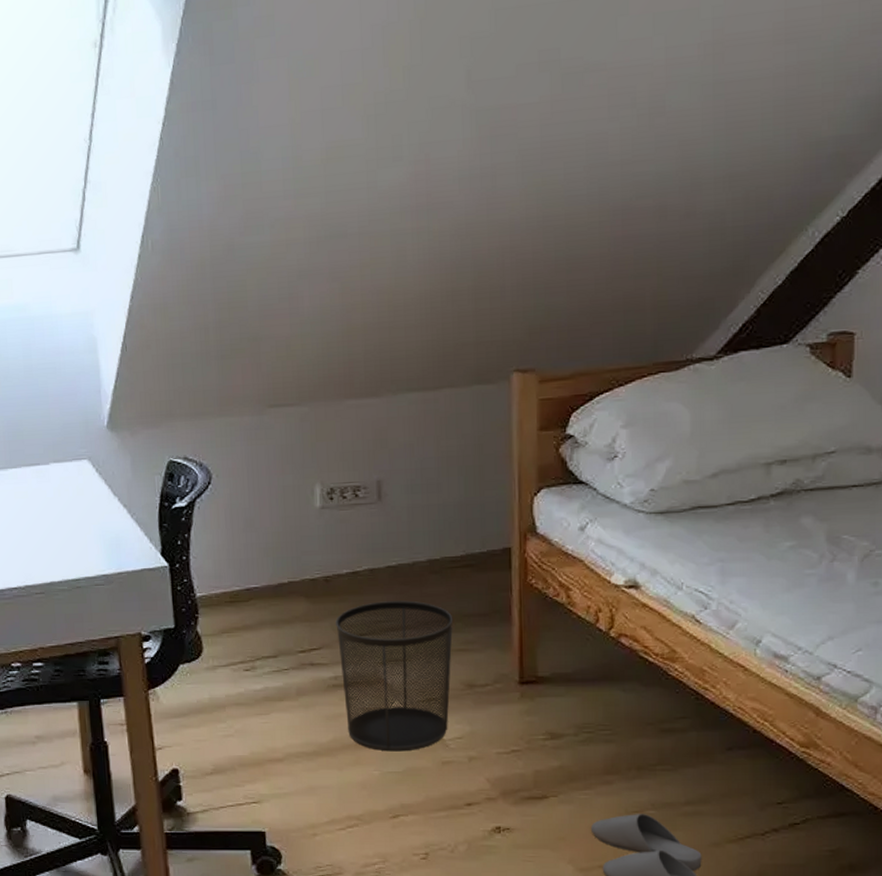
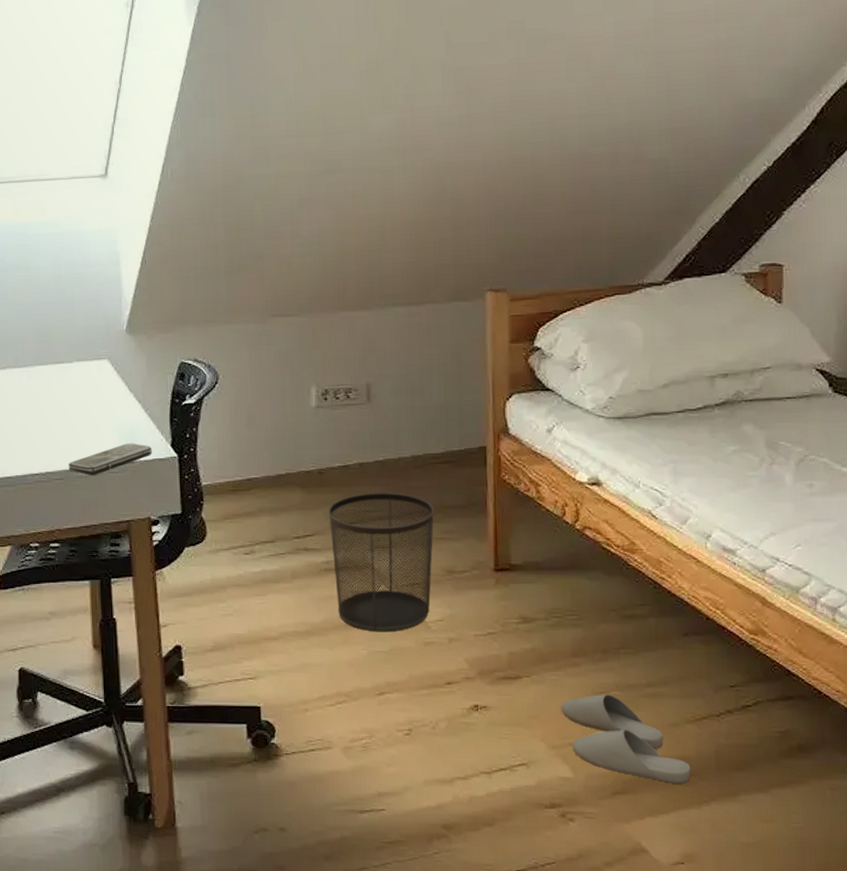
mobile phone: none [49,552,141,589] -> present [68,443,152,476]

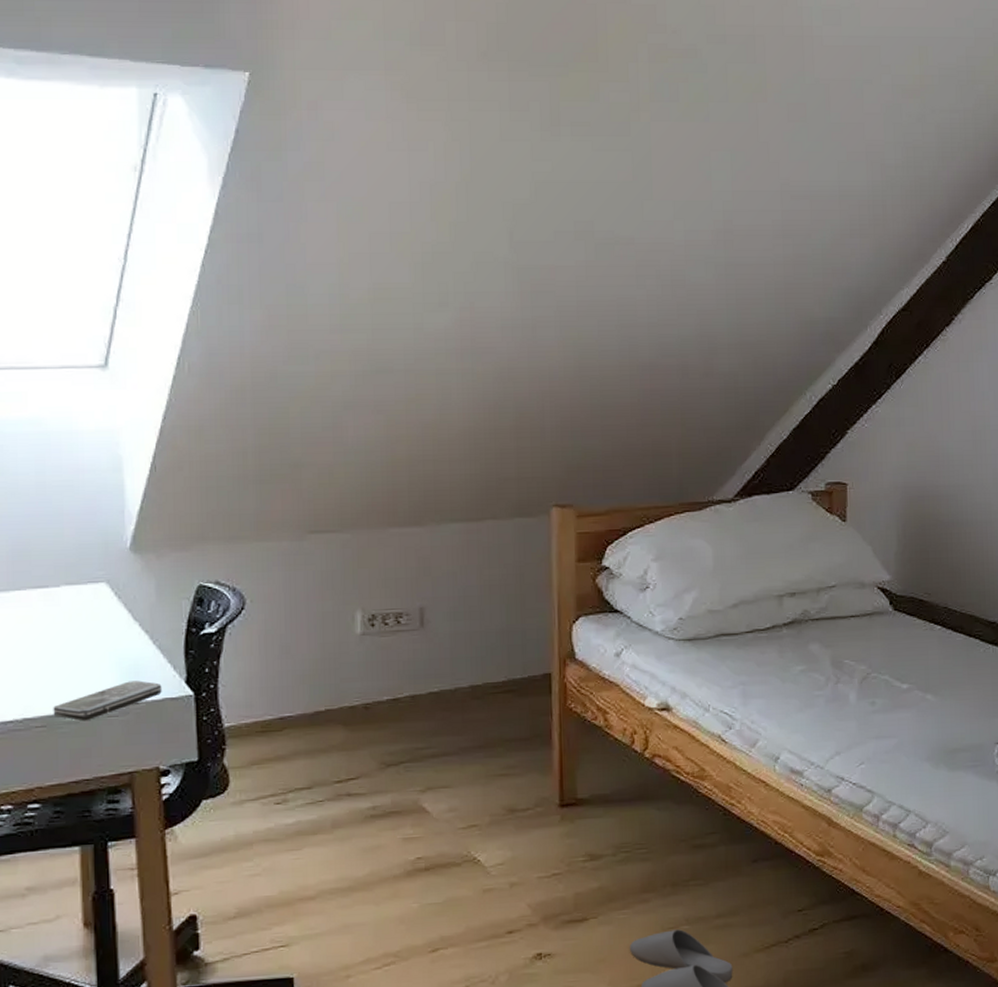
waste bin: present [328,492,435,632] -> none [375,727,495,882]

